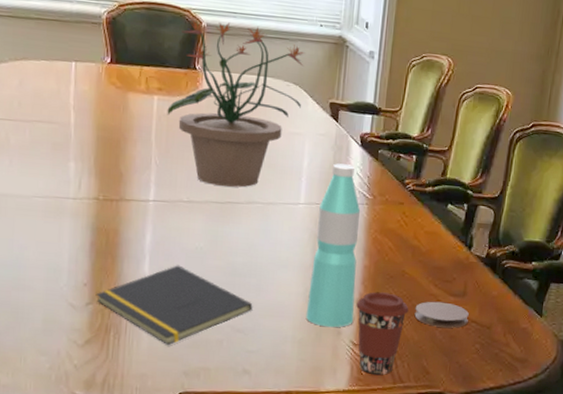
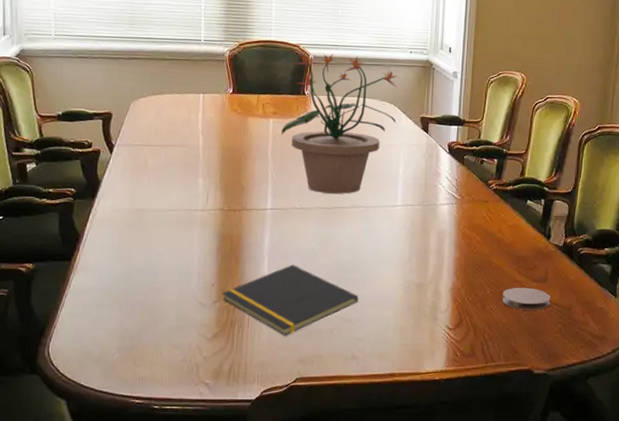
water bottle: present [305,163,361,328] -> none [405,169,451,315]
coffee cup: present [356,292,409,375] -> none [450,281,497,355]

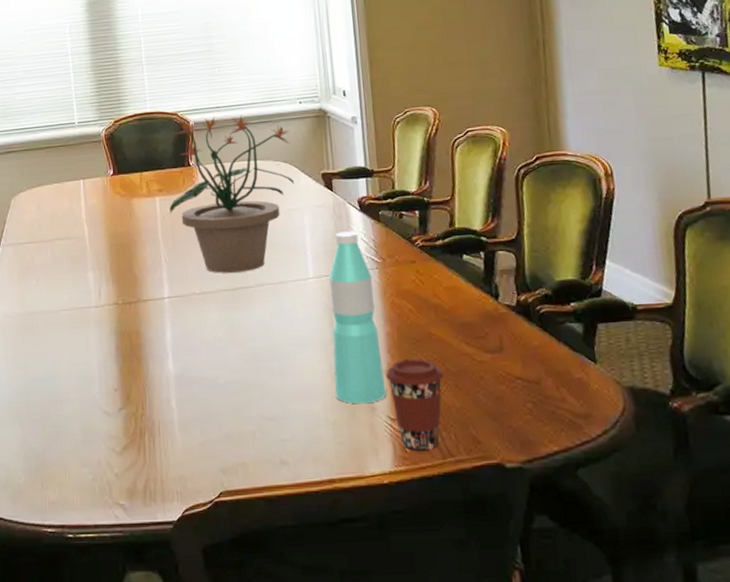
notepad: present [222,264,359,336] -> none [126,358,280,442]
water bottle: none [405,169,451,315] -> present [329,231,387,404]
coffee cup: none [450,281,497,355] -> present [386,358,444,451]
coaster: present [502,287,551,311] -> none [450,360,513,389]

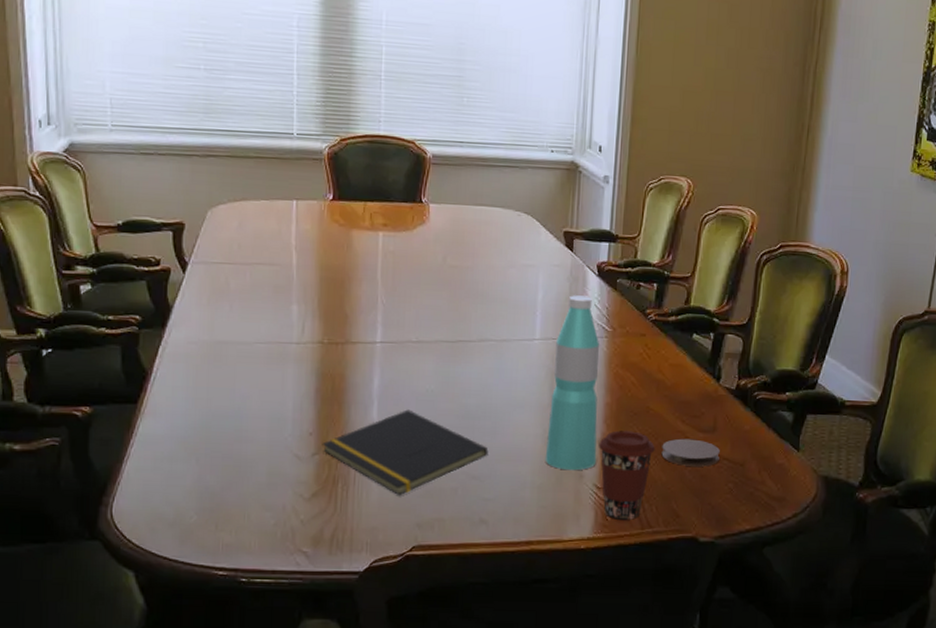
notepad: none [126,358,280,442] -> present [322,409,489,495]
potted plant: present [169,115,294,273] -> none [393,151,536,325]
coaster: none [450,360,513,389] -> present [661,438,720,467]

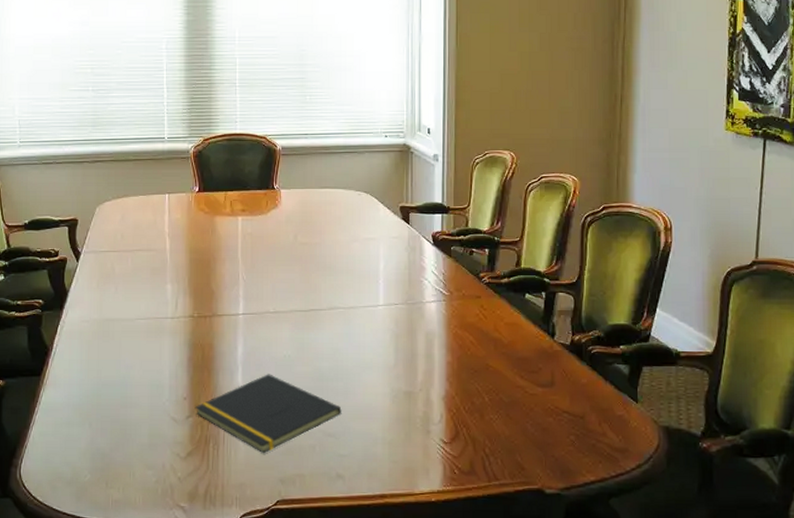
water bottle: present [545,295,600,471] -> none [394,263,442,427]
coffee cup: present [599,430,655,520] -> none [443,387,497,473]
coaster: present [661,438,720,467] -> none [503,393,559,420]

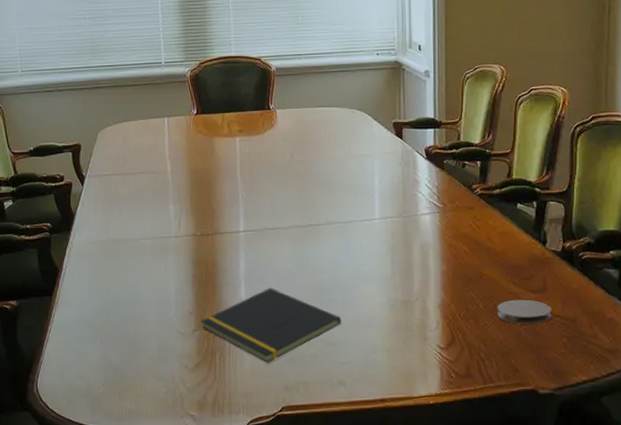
coaster: none [503,393,559,420] -> present [497,299,552,324]

